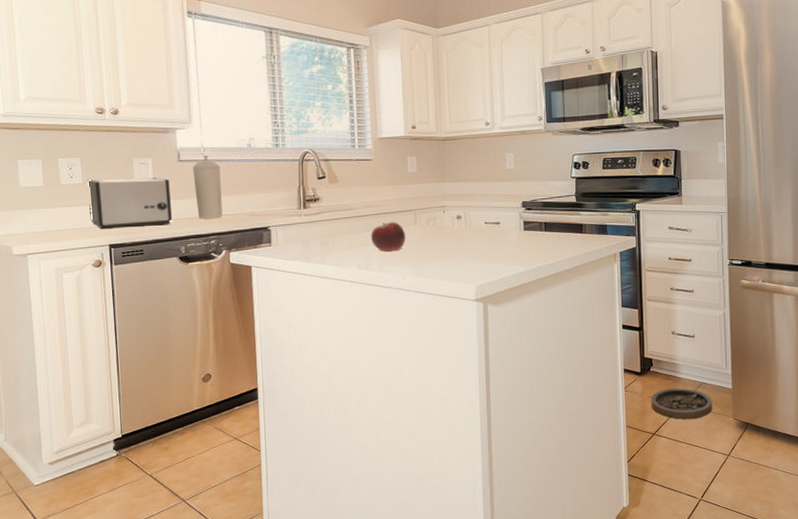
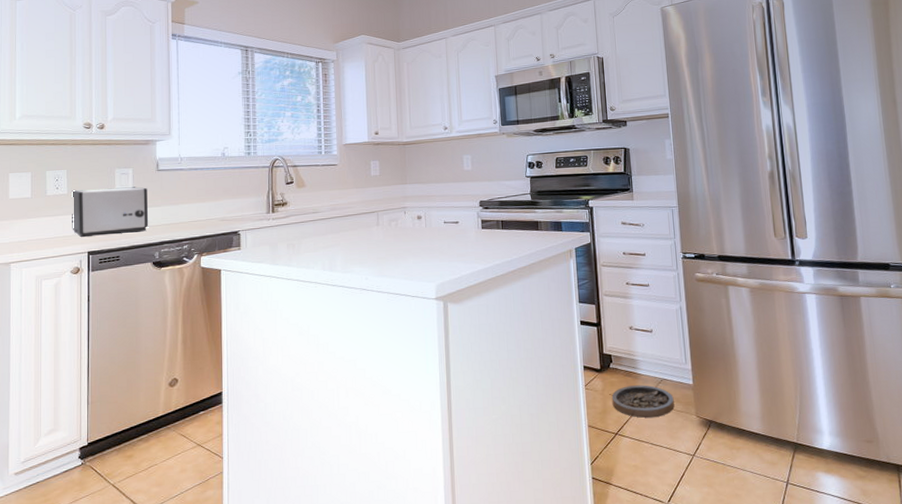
canister: present [192,156,223,219] -> none [169,165,196,225]
fruit: present [371,221,406,252] -> none [335,223,369,253]

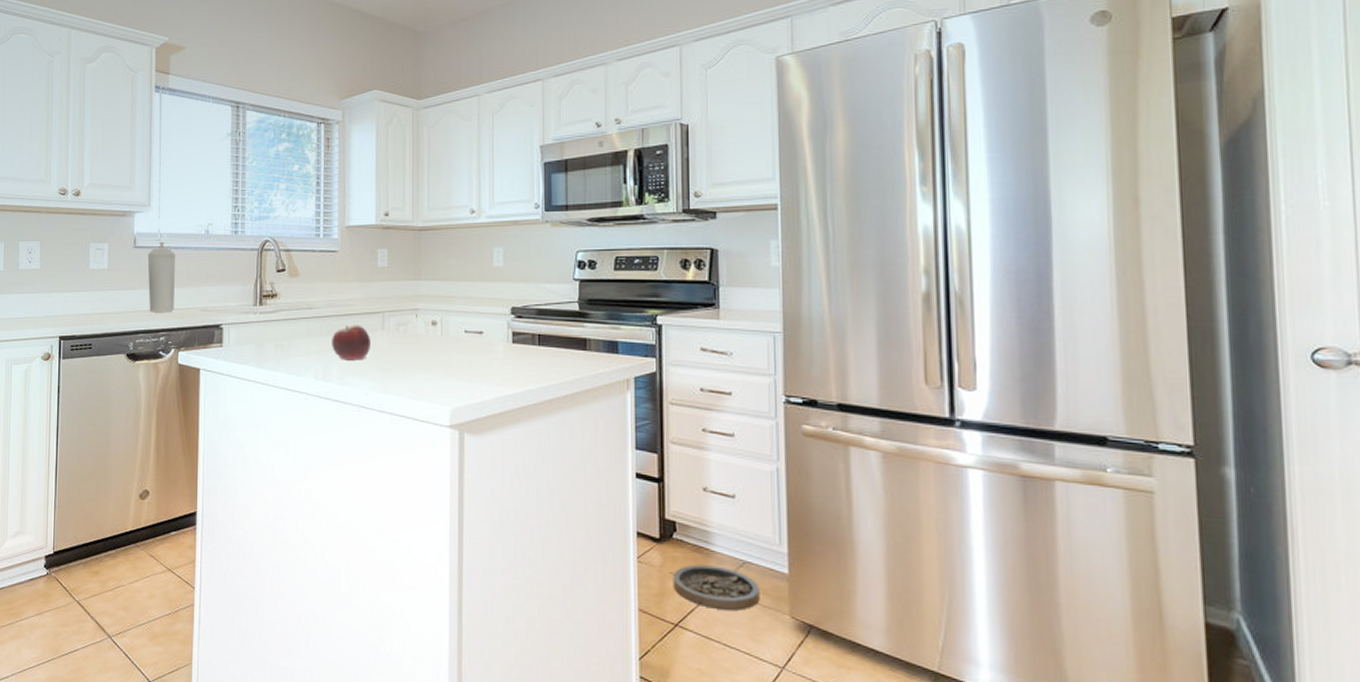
toaster: present [72,187,148,238] -> none [44,265,123,320]
canister: none [169,165,196,225] -> present [147,242,176,313]
fruit: none [335,223,369,253] -> present [332,324,372,360]

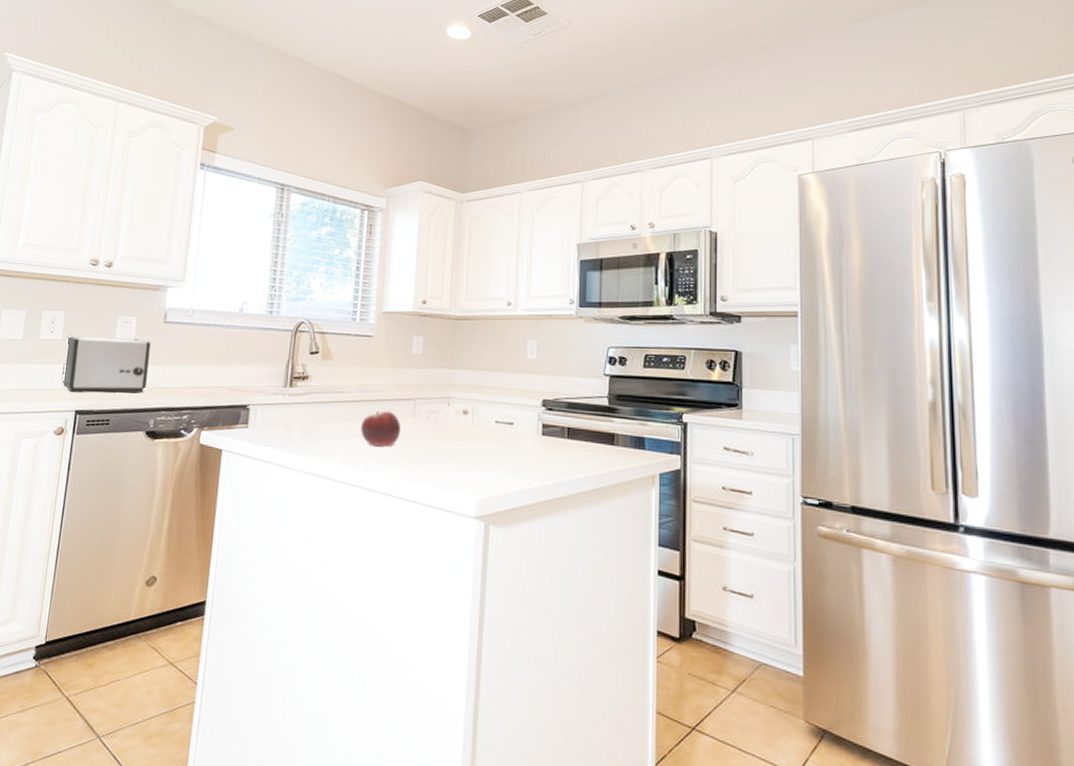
toaster: none [44,265,123,320] -> present [61,336,151,394]
canister: present [147,242,176,313] -> none [174,318,207,391]
pet bowl: present [673,564,760,611] -> none [691,665,776,714]

